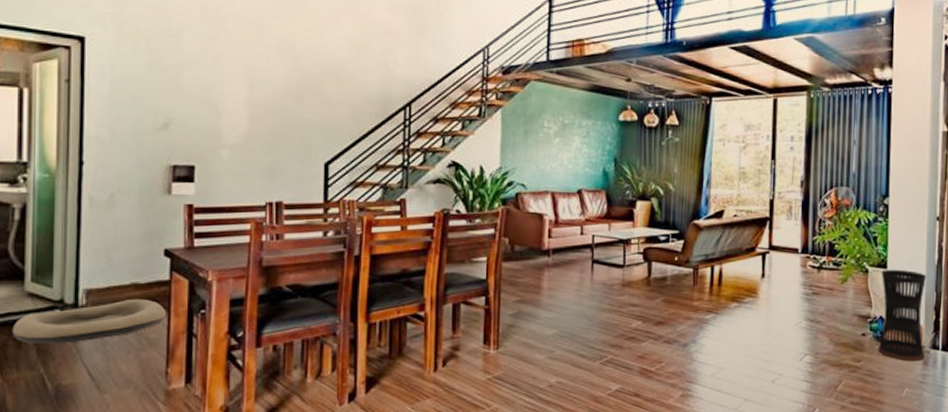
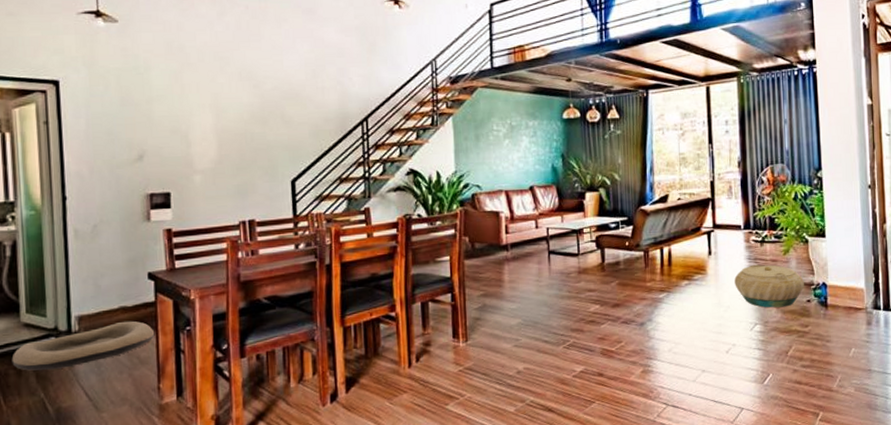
basket: none [787,291,860,339] -> present [734,264,804,308]
umbrella stand: present [878,269,926,361] -> none [820,237,868,323]

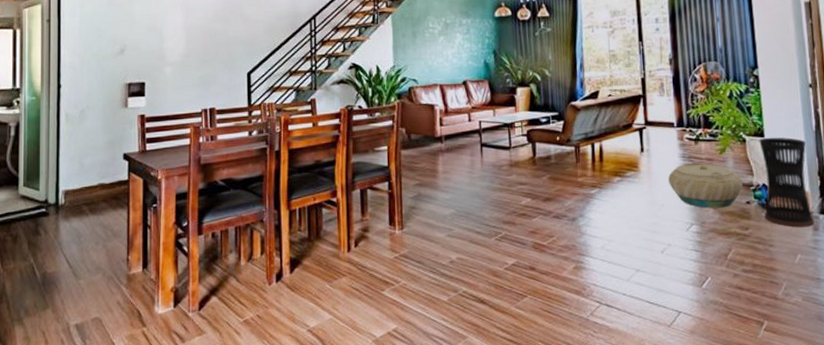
dog bed: present [11,321,155,371] -> none [9,196,127,238]
umbrella stand: none [820,237,868,323] -> present [759,137,814,228]

